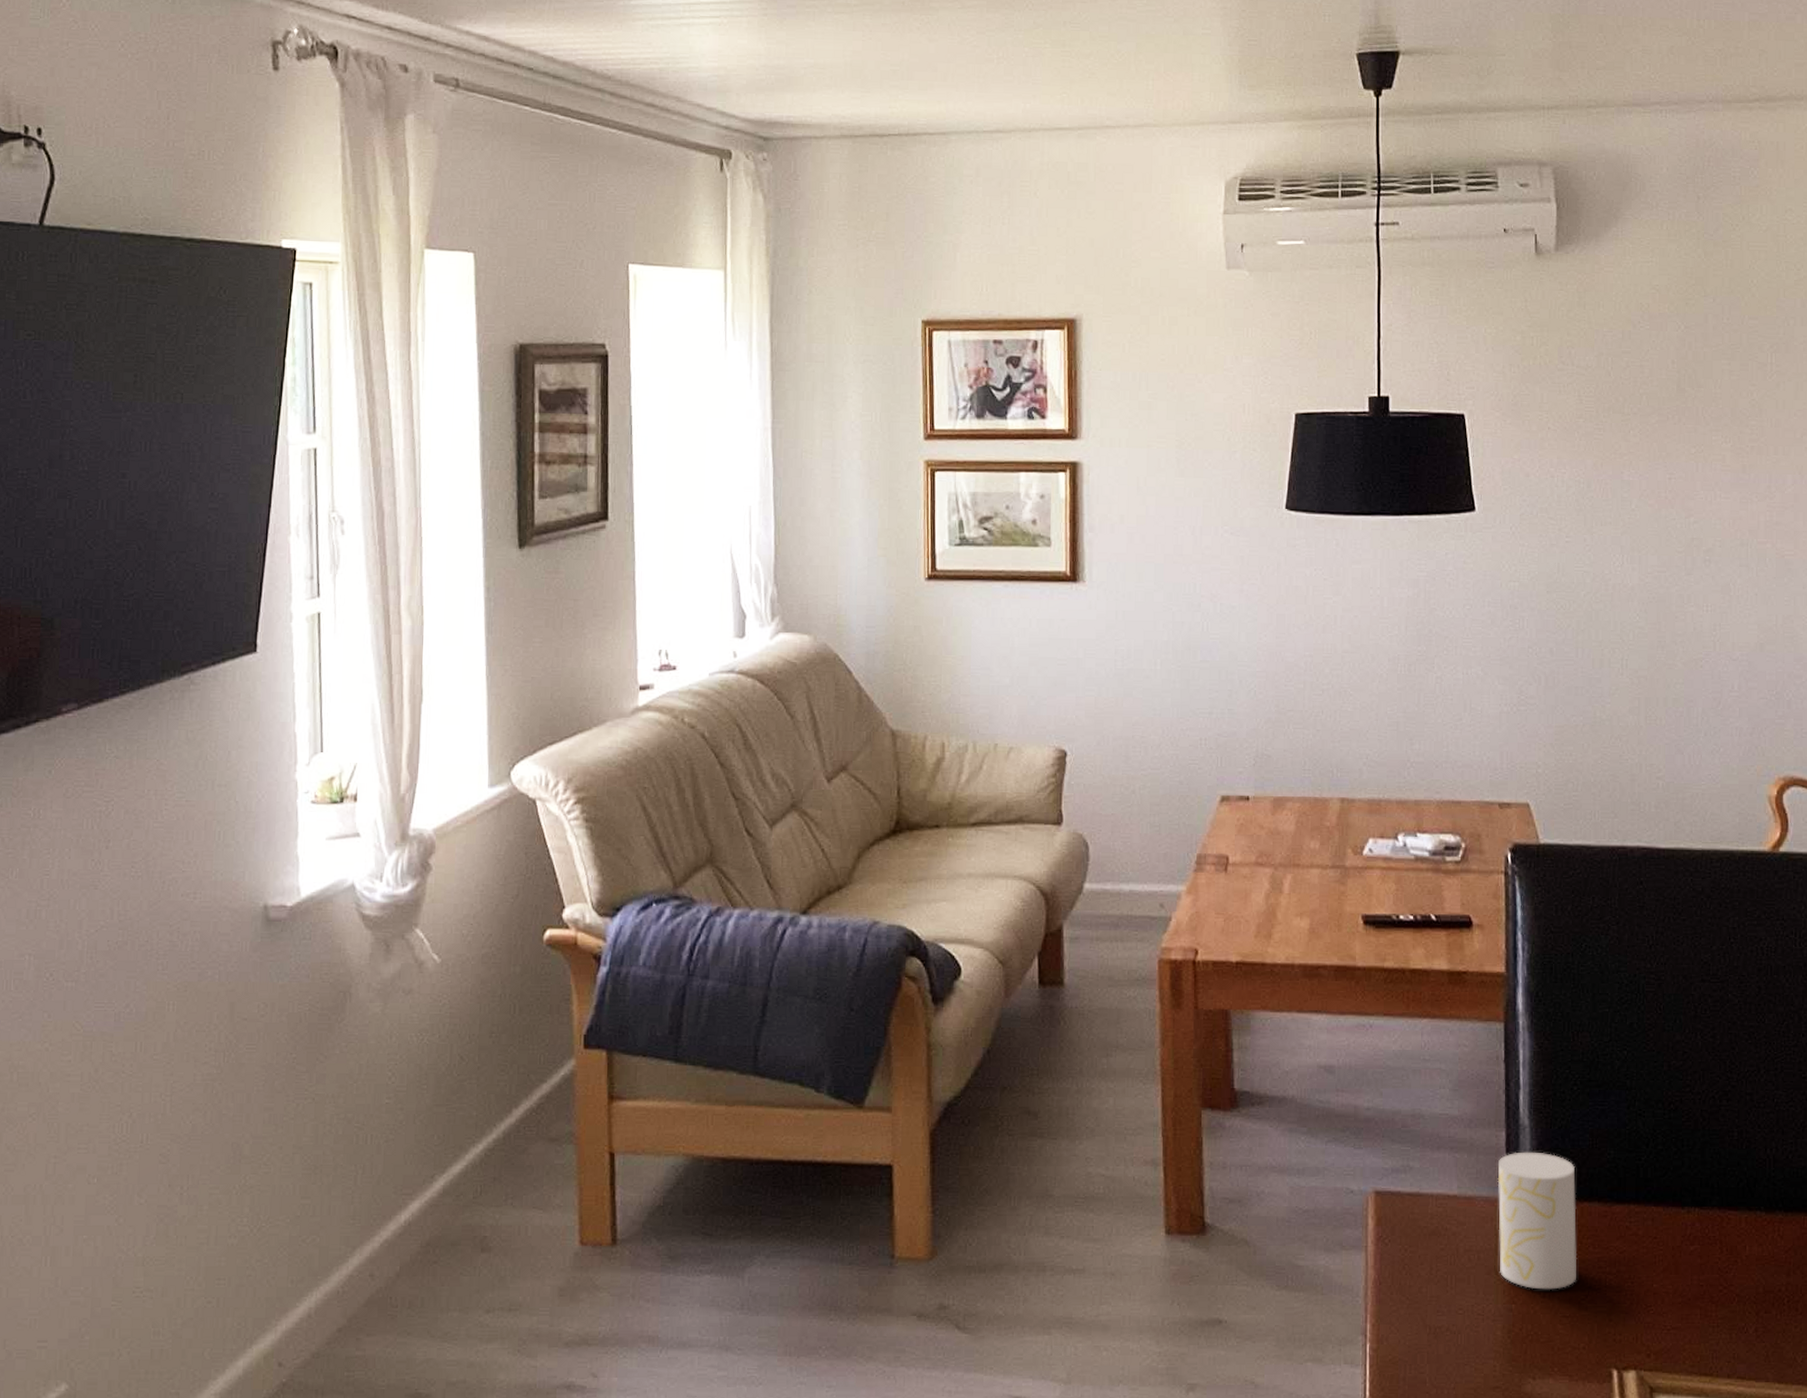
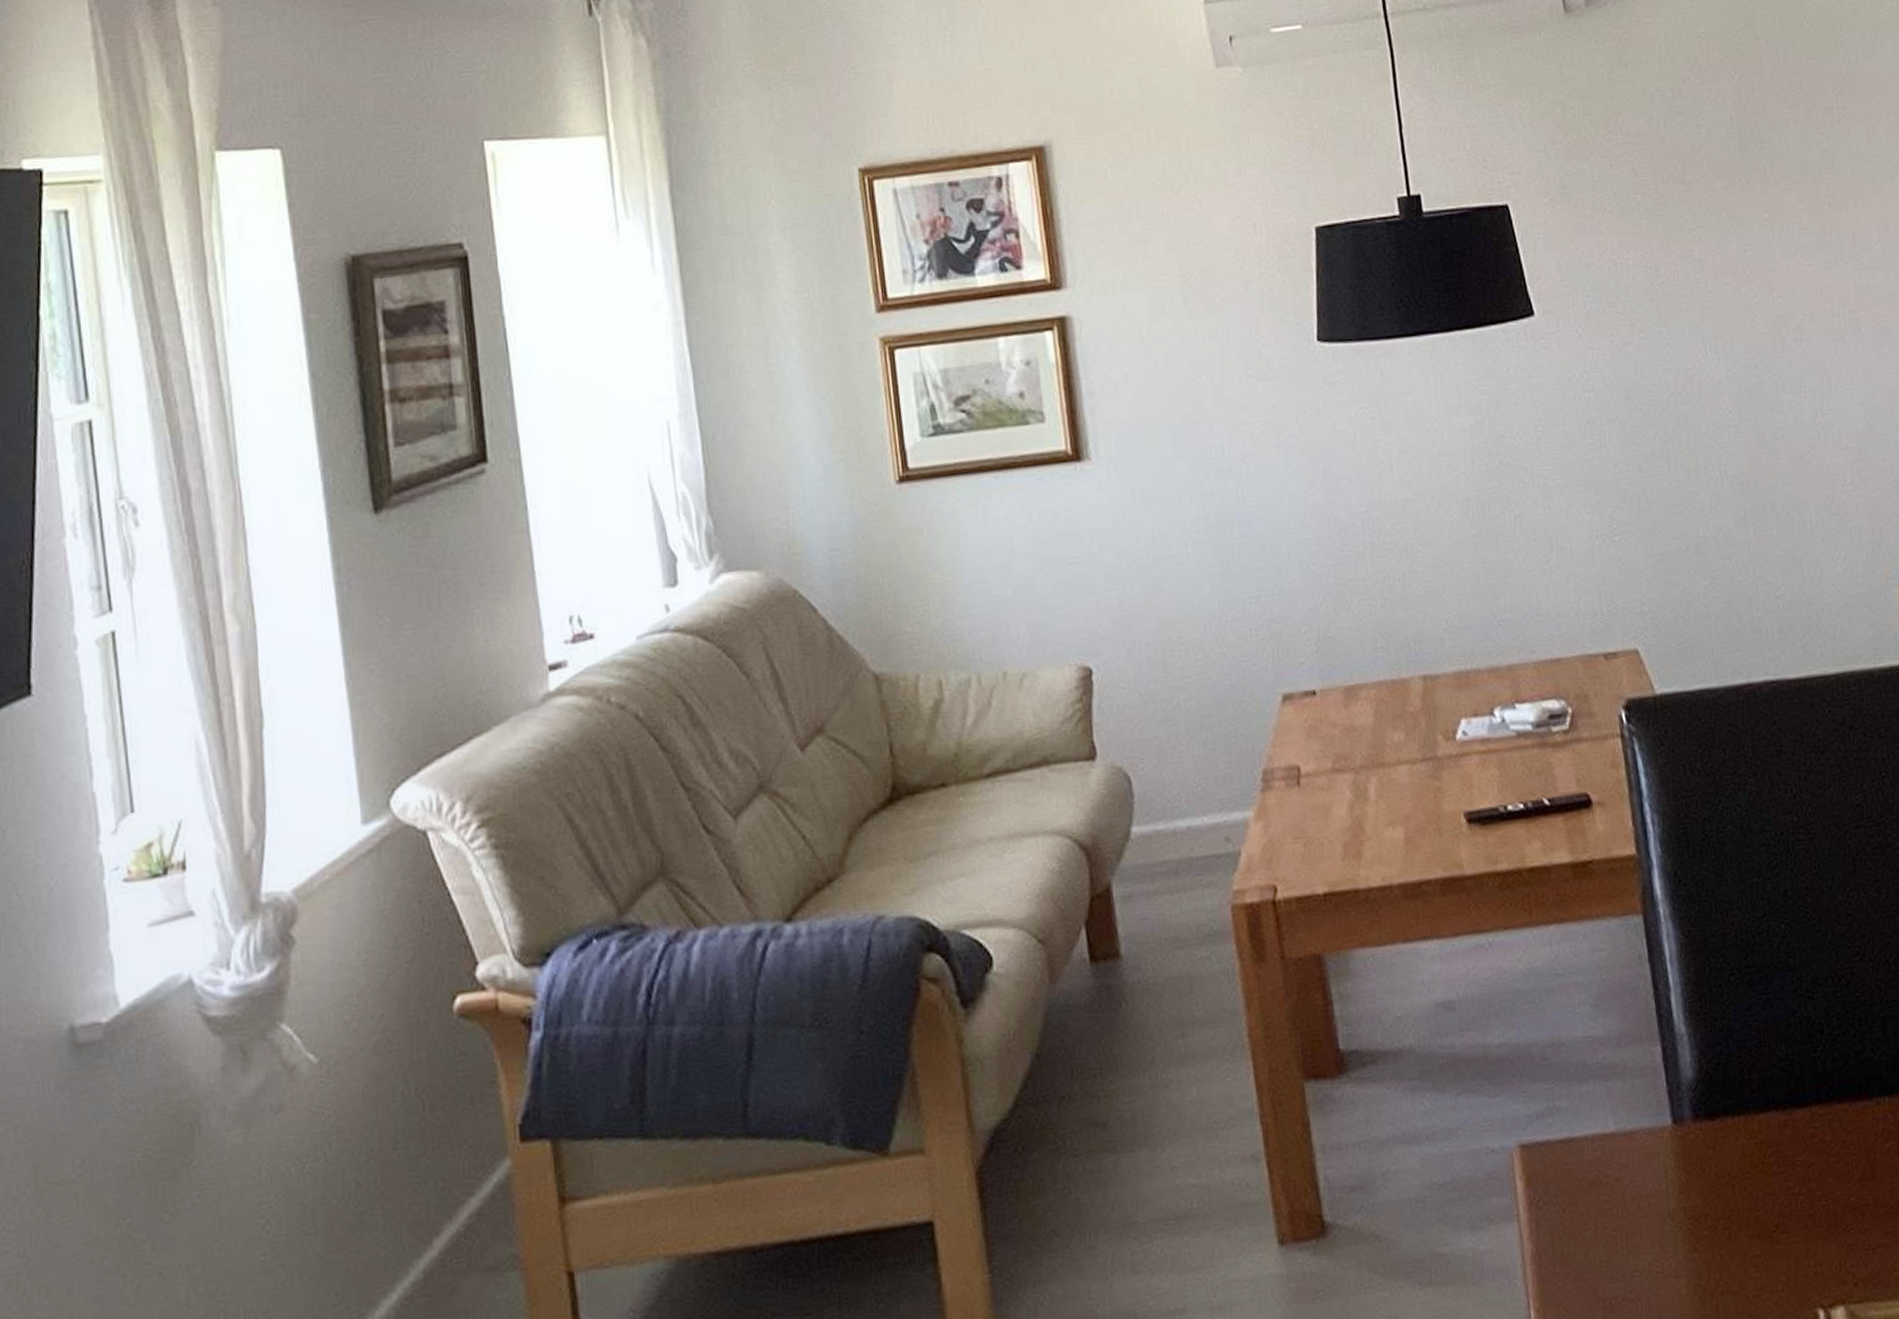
cup: present [1497,1152,1578,1290] -> none [1657,1062,1763,1230]

